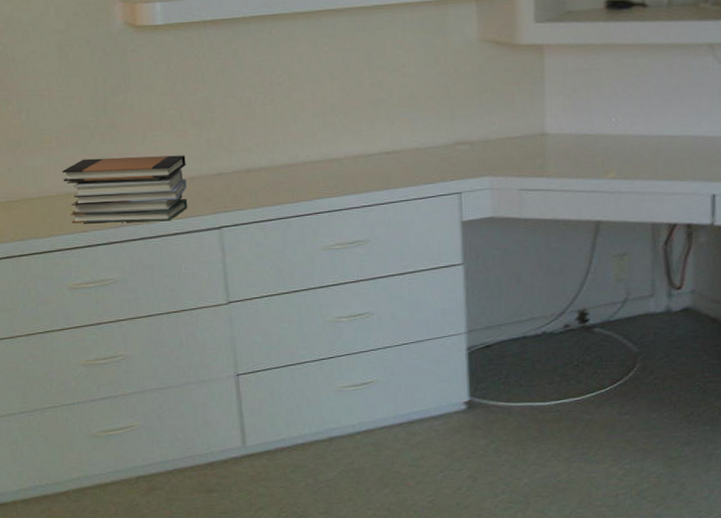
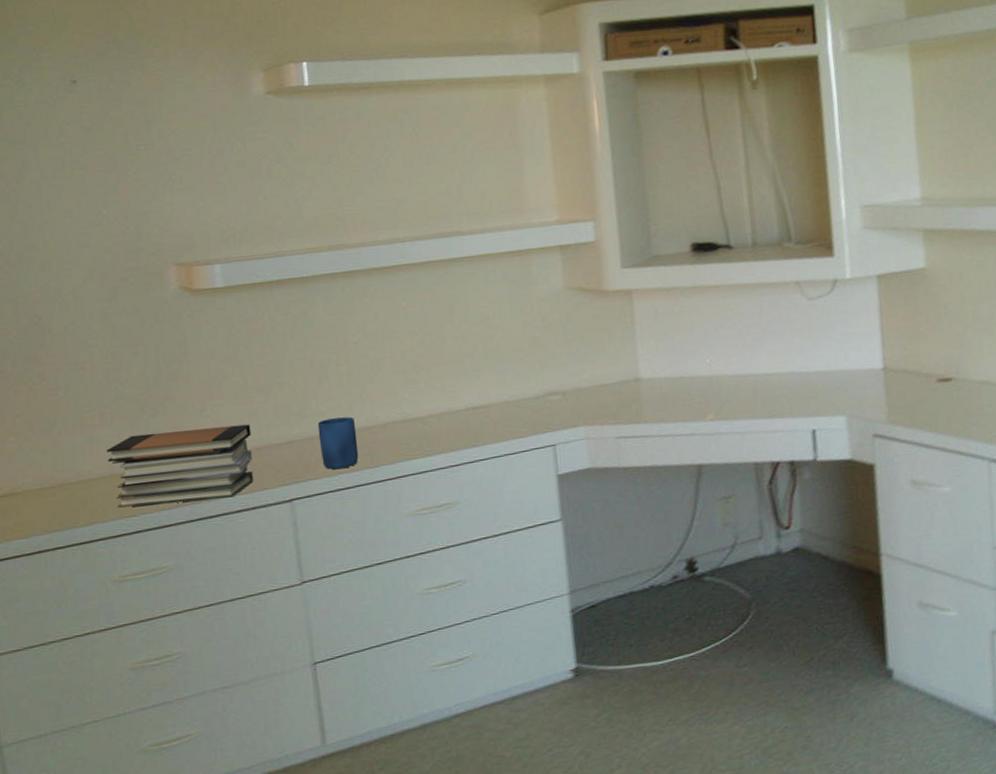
mug: none [244,154,281,202] -> present [317,416,359,469]

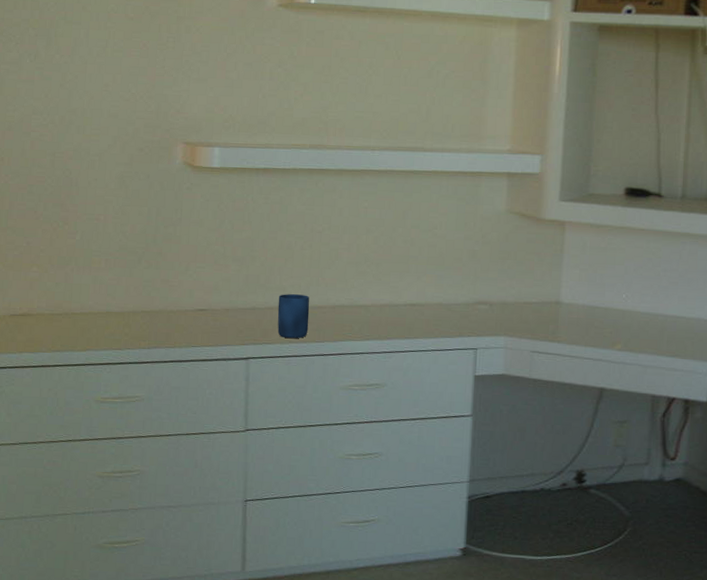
book stack: present [106,424,254,508] -> none [106,282,224,348]

